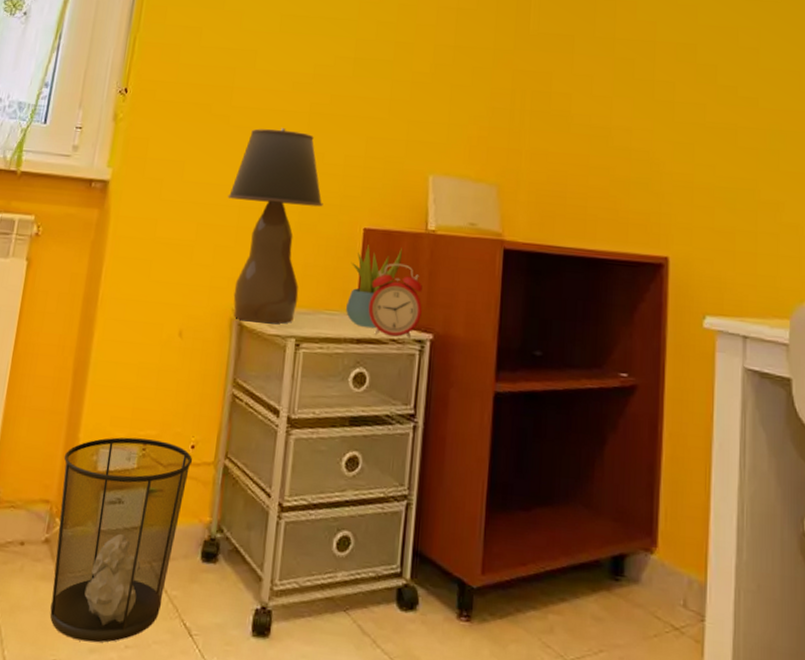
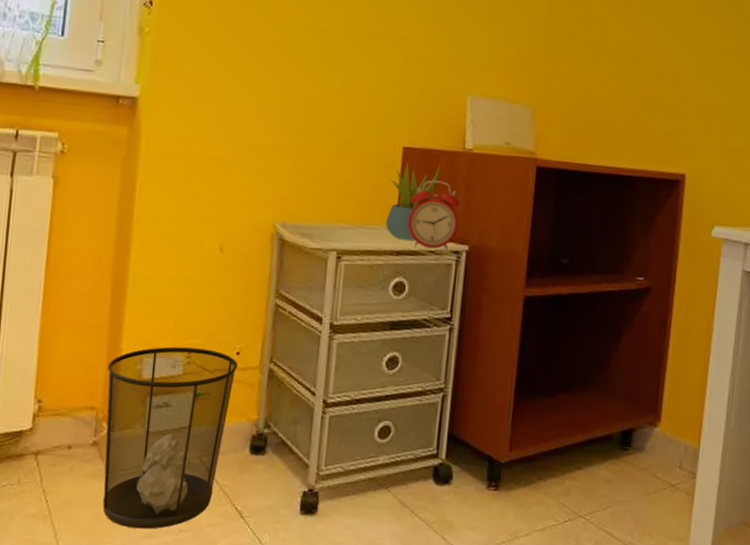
table lamp: present [228,128,323,324] -> none [265,46,363,238]

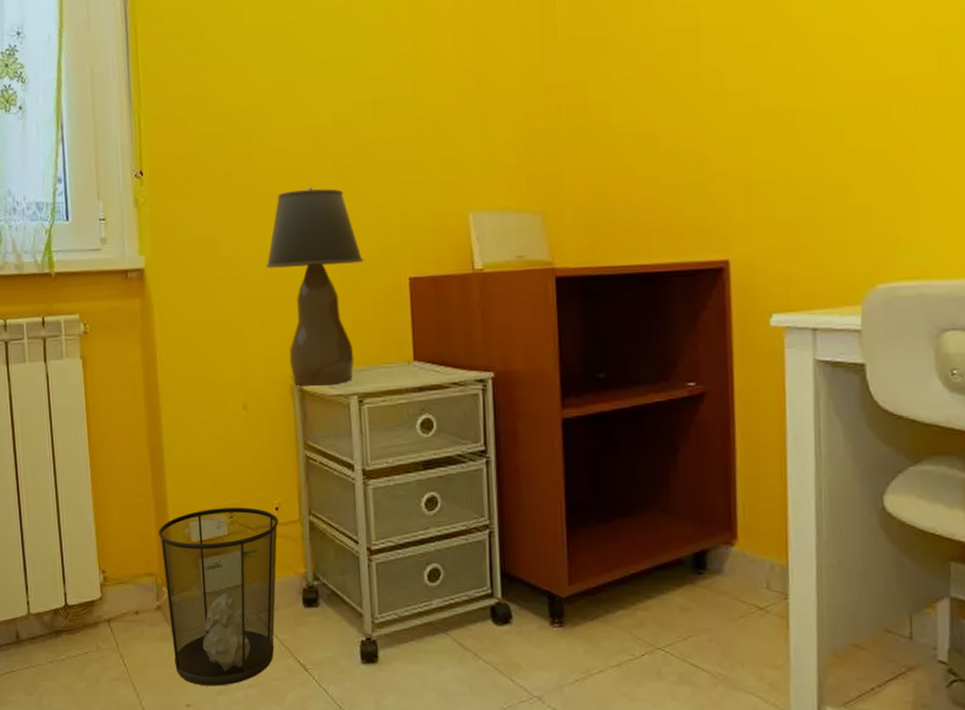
table lamp: none [265,46,363,238] -> present [266,187,364,386]
succulent plant: present [386,163,440,242] -> none [401,292,452,376]
alarm clock: present [407,180,460,251] -> none [425,307,480,382]

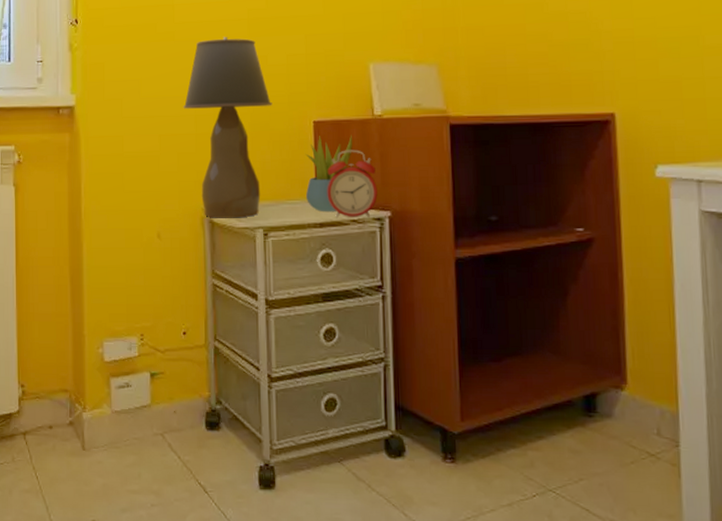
waste bin: present [158,507,279,686] -> none [74,330,186,504]
succulent plant: none [401,292,452,376] -> present [305,135,352,213]
alarm clock: none [425,307,480,382] -> present [327,150,378,219]

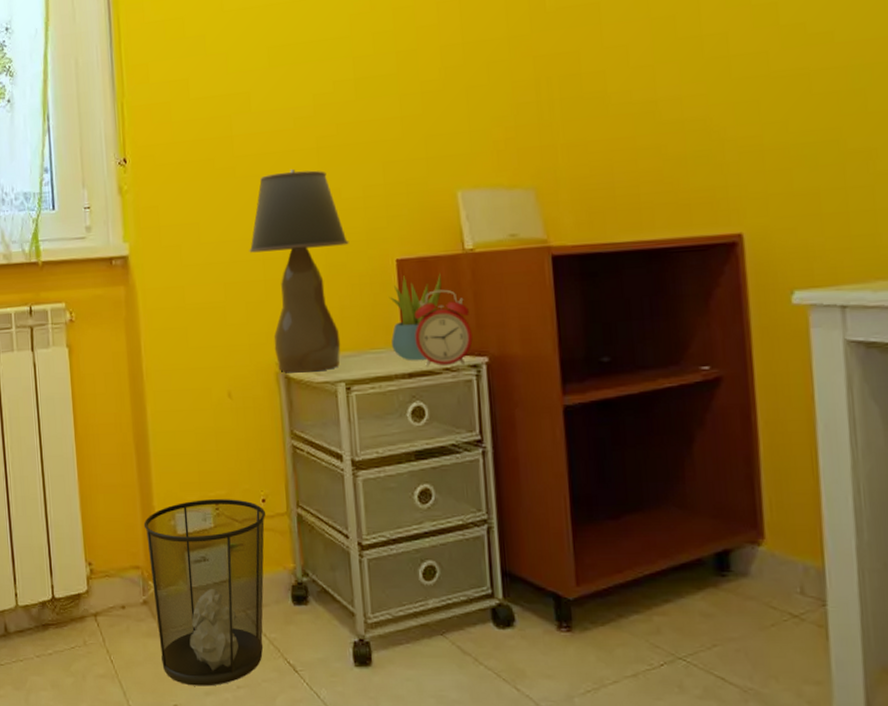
waste bin: none [74,330,186,504] -> present [143,499,266,686]

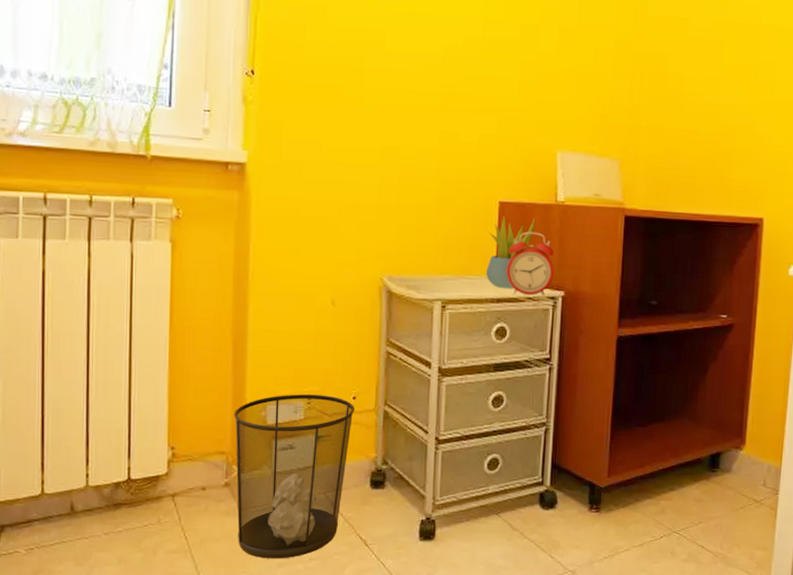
table lamp: present [249,169,349,373] -> none [367,109,460,290]

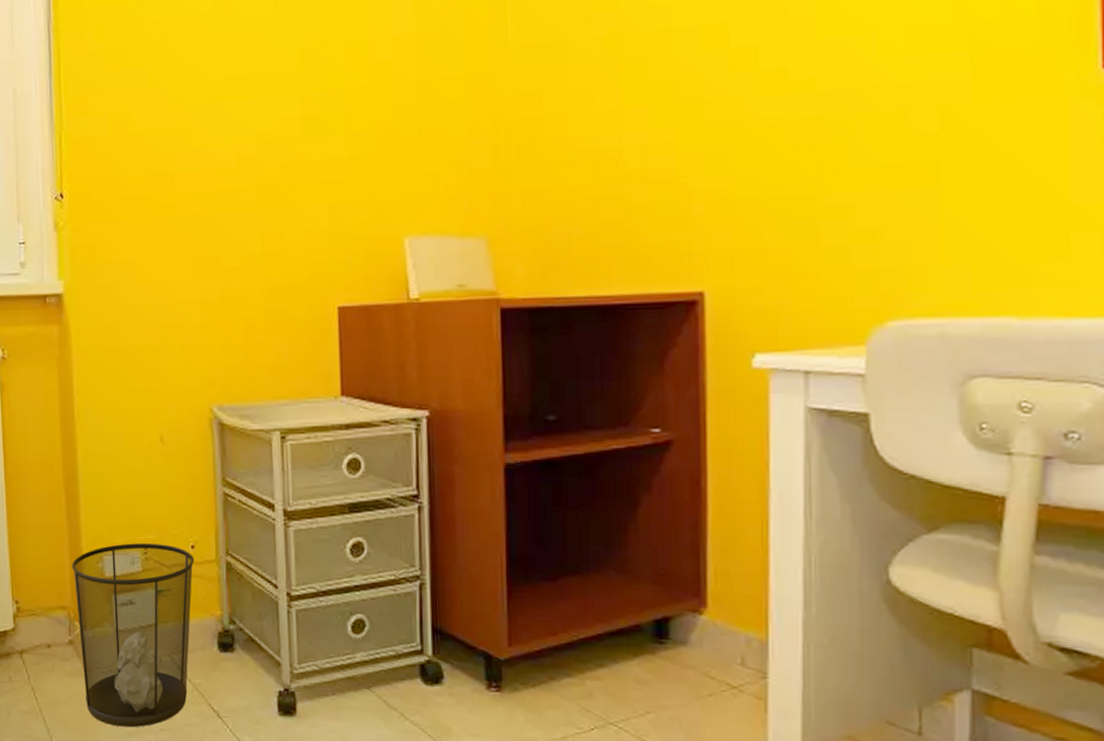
succulent plant: present [486,216,535,290] -> none [328,322,384,412]
alarm clock: present [506,231,554,297] -> none [354,339,414,419]

